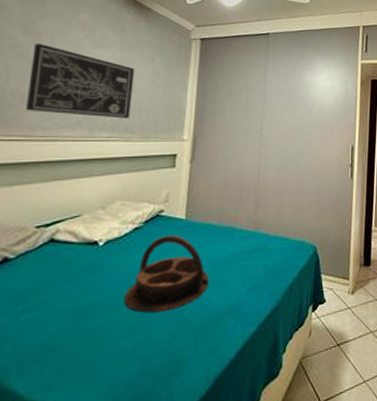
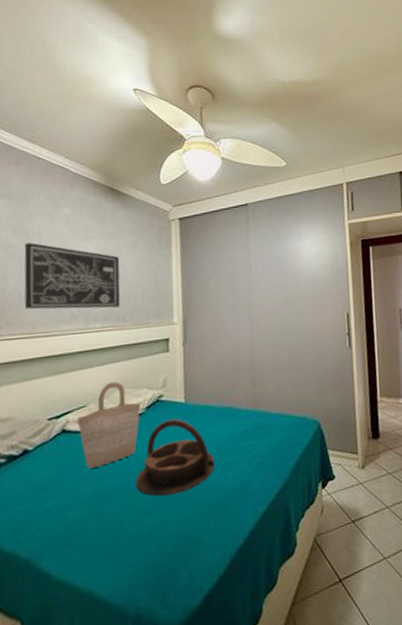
shopping bag: none [65,193,141,281] -> present [74,381,143,468]

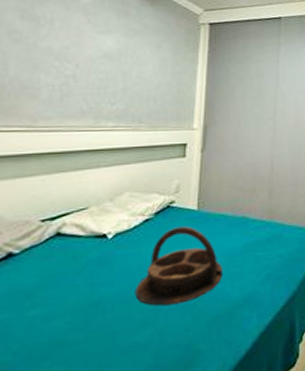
wall art: present [24,242,121,310] -> none [25,29,141,107]
shopping bag: present [74,381,143,468] -> none [72,184,151,275]

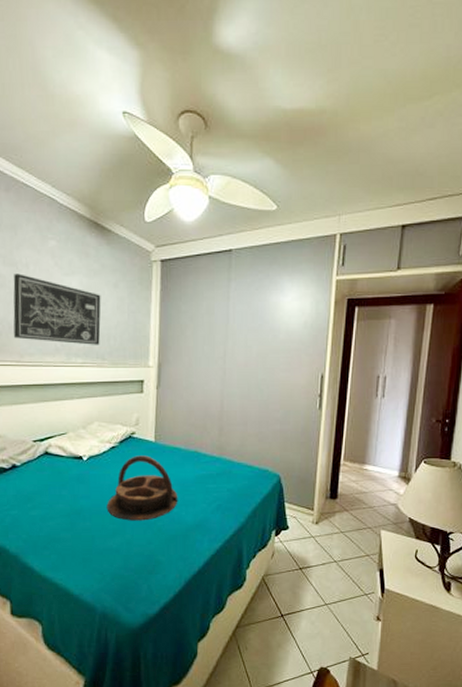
wall art: none [25,29,141,107] -> present [13,273,101,345]

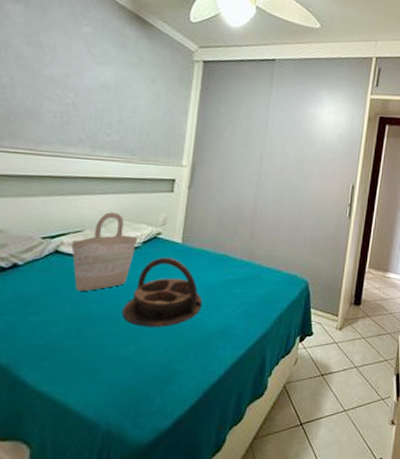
wall art: present [13,273,101,345] -> none [30,56,136,140]
shopping bag: none [55,415,116,488] -> present [68,212,140,291]

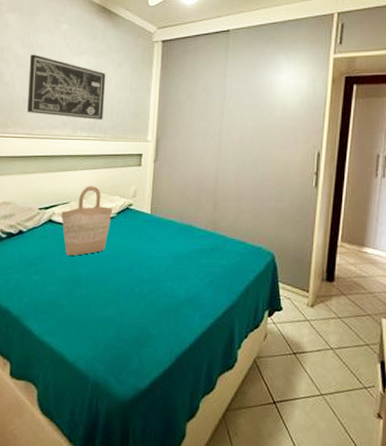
wall art: none [30,56,136,140] -> present [26,54,106,120]
serving tray: present [122,257,203,327] -> none [103,227,172,292]

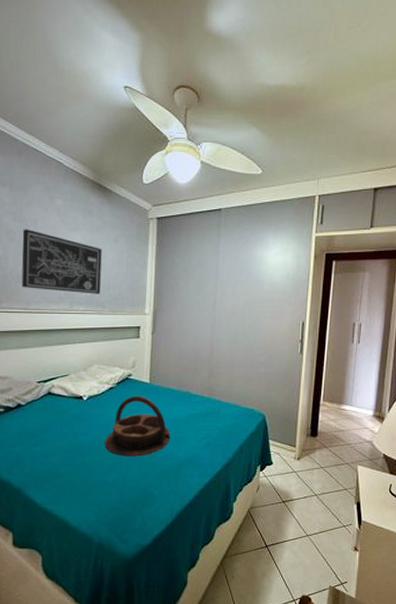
shopping bag: present [59,186,114,256] -> none [58,358,114,426]
serving tray: none [103,227,172,292] -> present [104,396,171,457]

